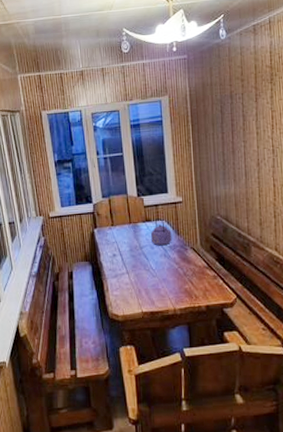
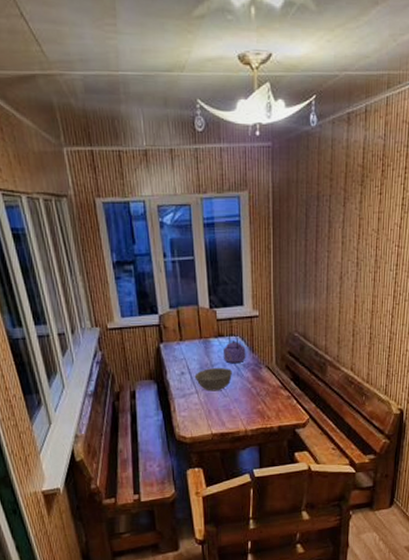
bowl: none [125,250,160,272] -> present [194,368,232,392]

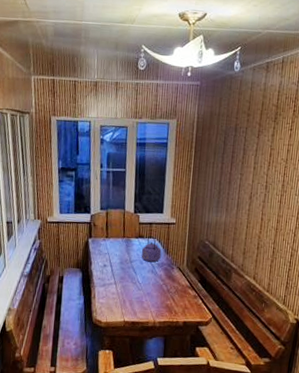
bowl: present [194,368,232,392] -> none [114,264,148,285]

